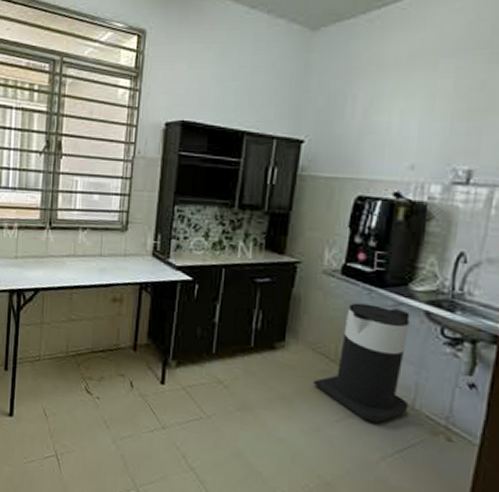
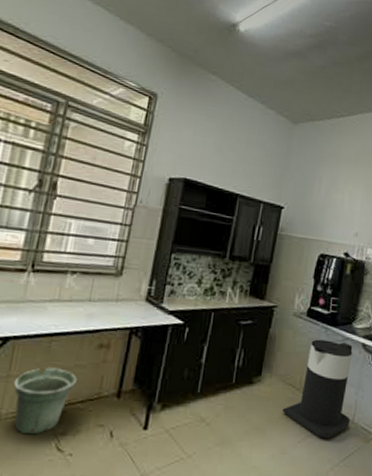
flower pot: none [47,317,97,376] -> present [14,367,77,435]

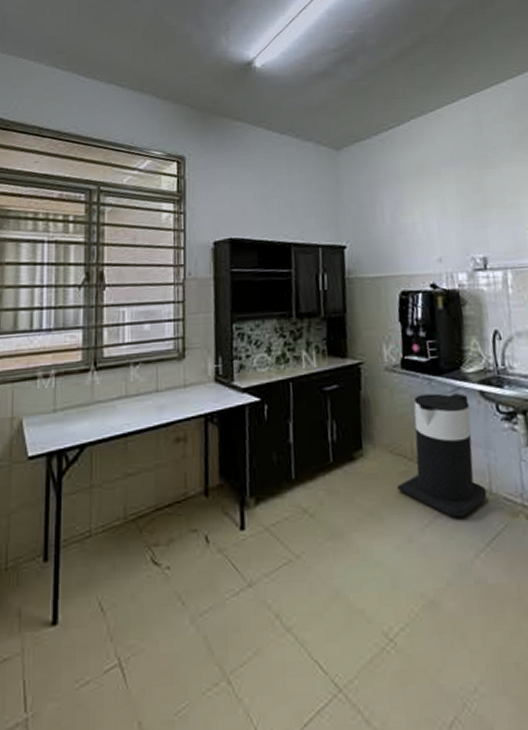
flower pot: present [14,367,77,435] -> none [97,470,159,550]

